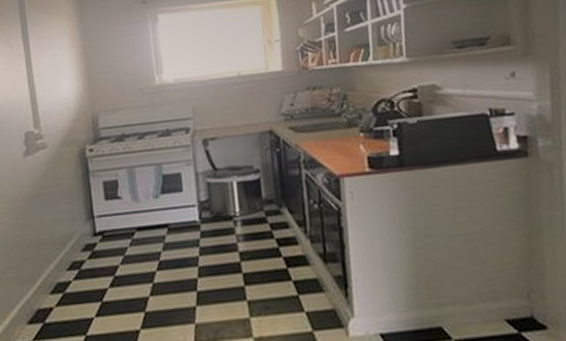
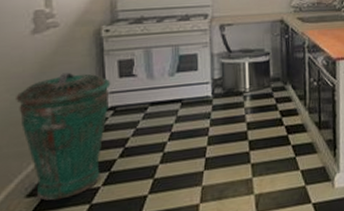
trash can: none [14,195,98,329] -> present [16,72,111,201]

